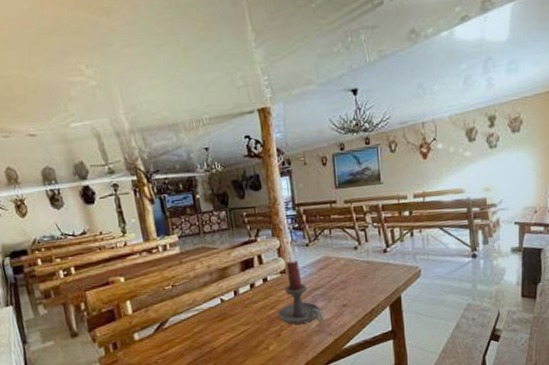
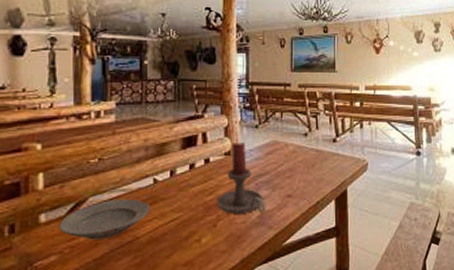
plate: none [150,317,222,352] -> present [59,199,151,240]

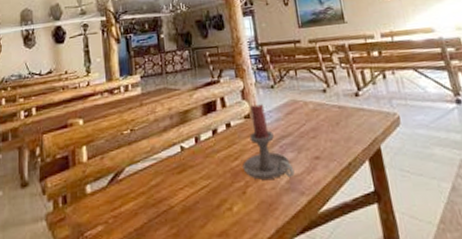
plate: present [59,199,151,240] -> none [103,167,182,210]

